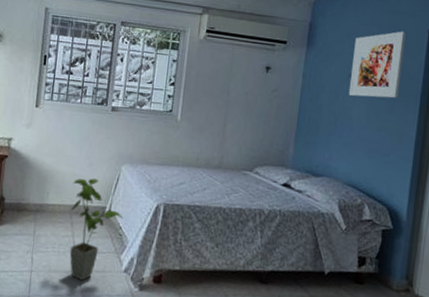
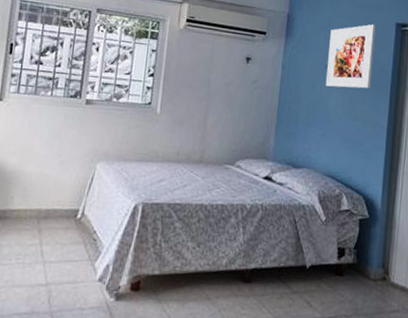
house plant: present [69,178,123,281] -> none [36,178,98,294]

